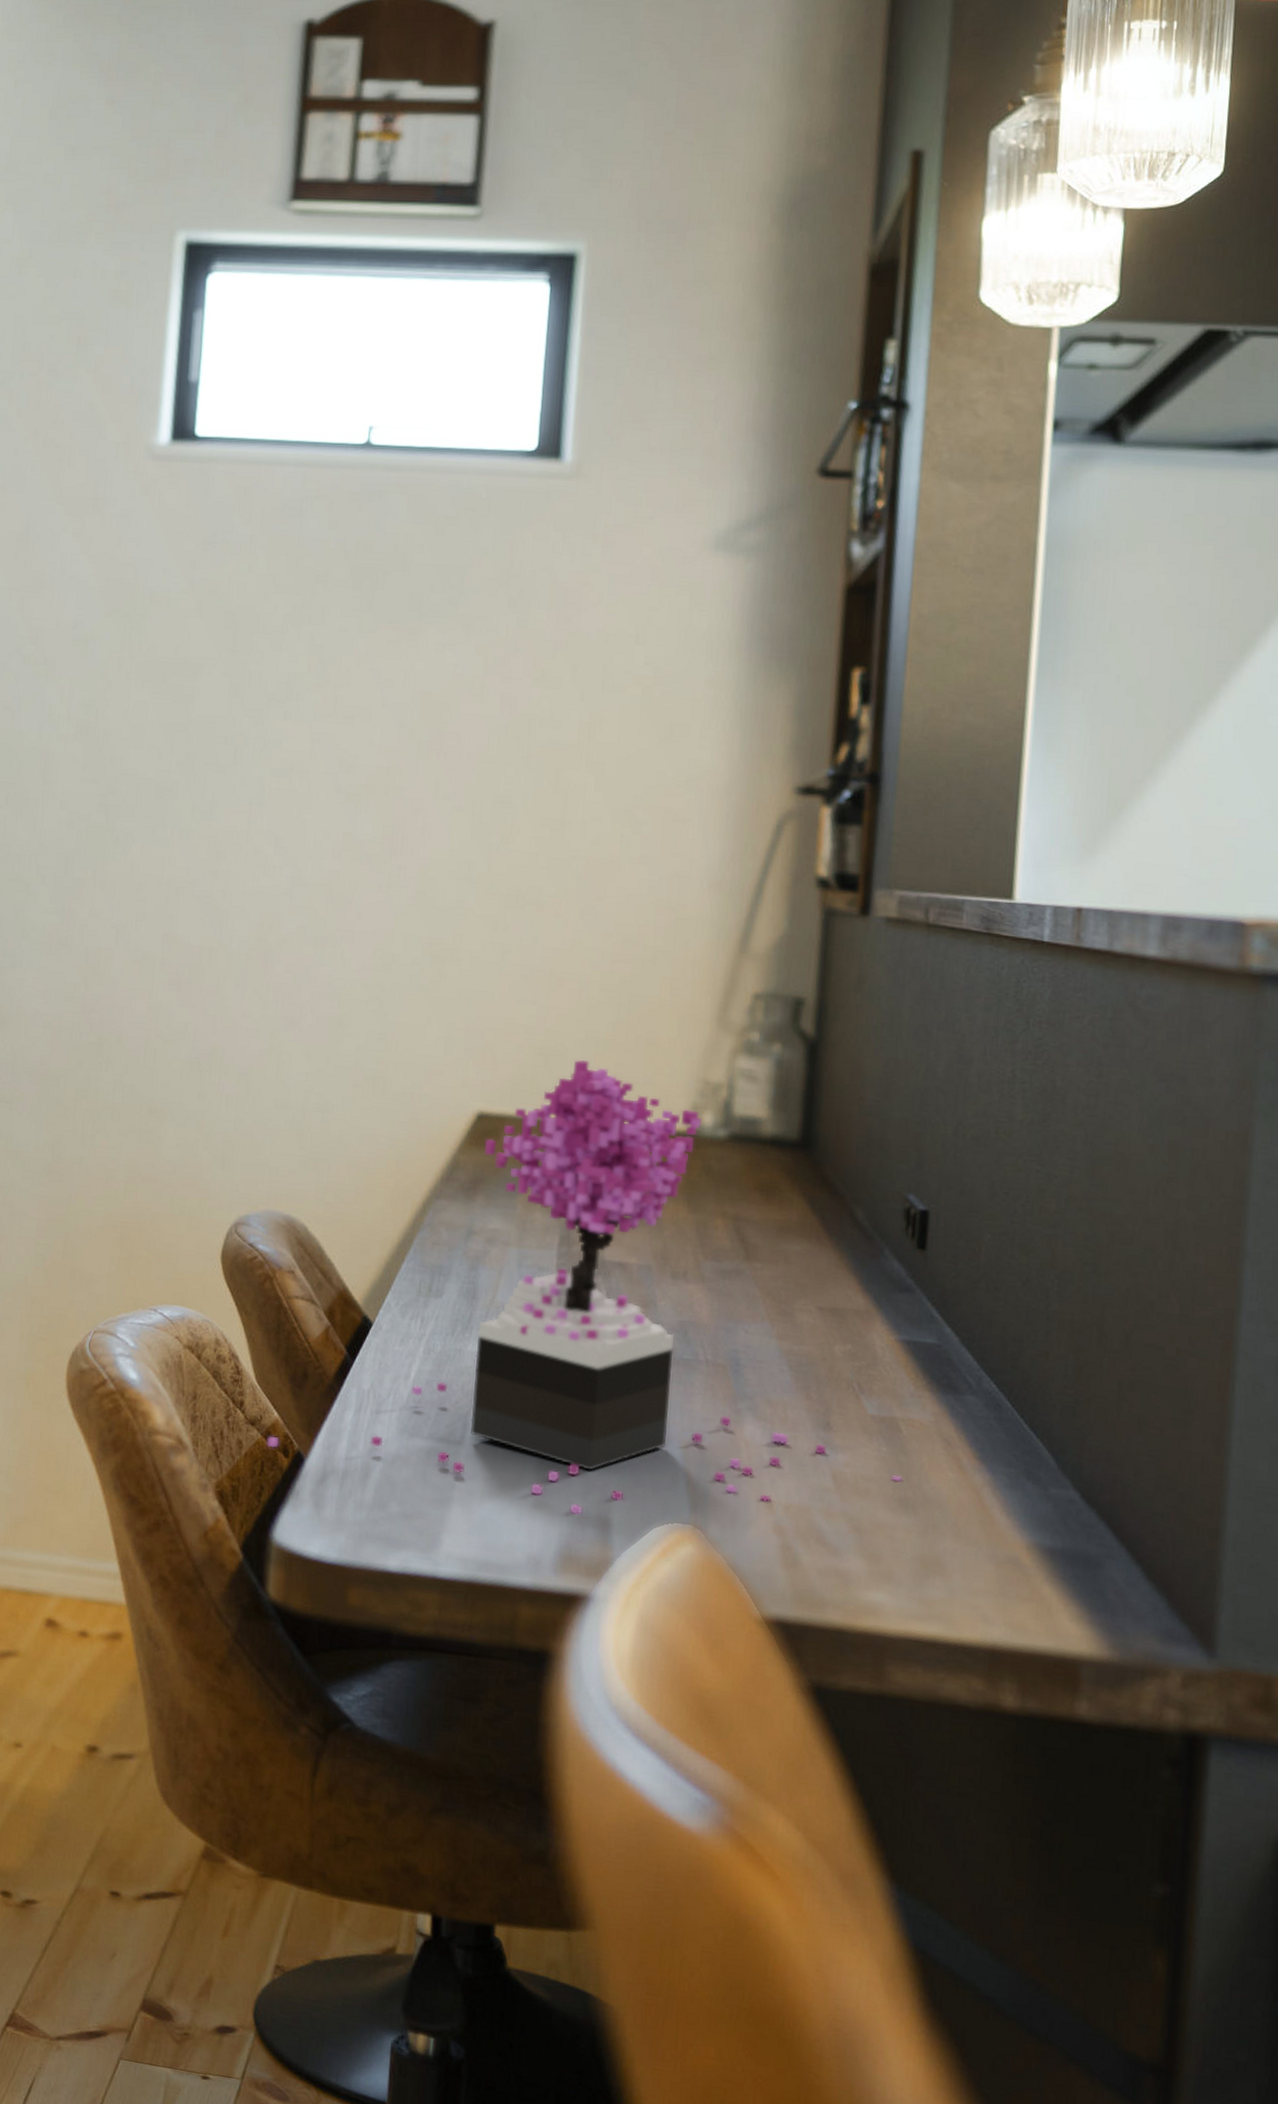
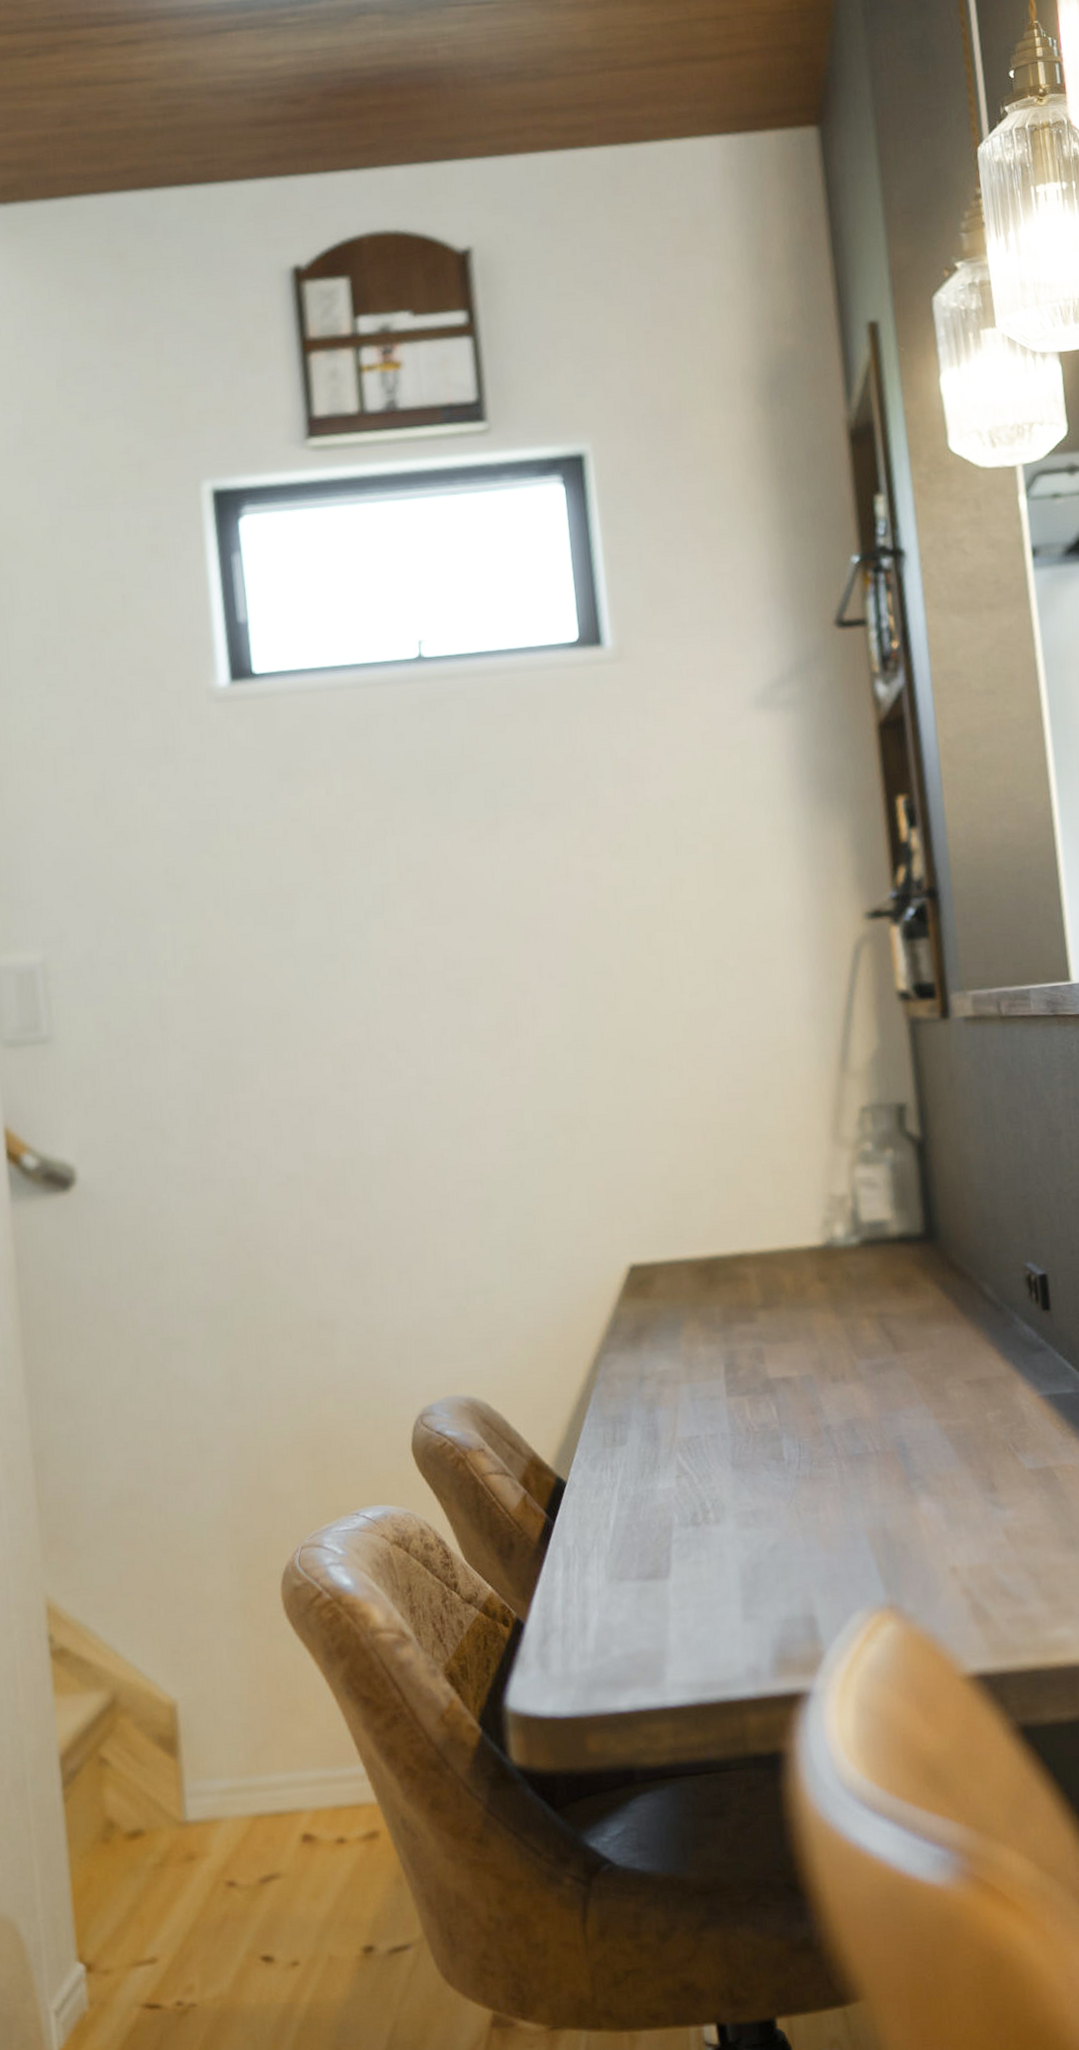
potted plant: present [267,1060,903,1514] -> none [486,1197,1066,1621]

